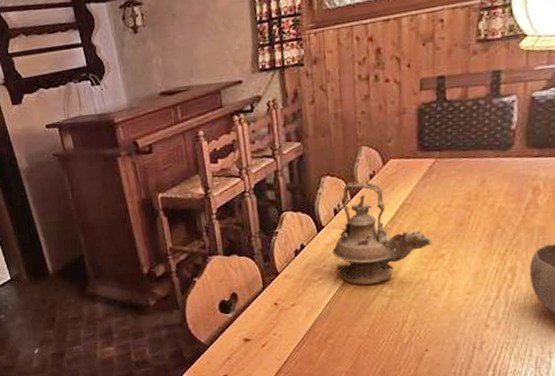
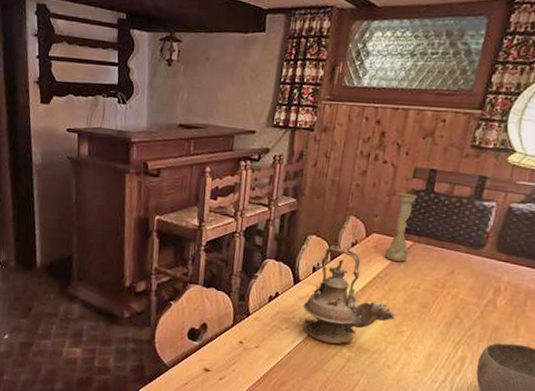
vase: none [406,107,432,184] -> present [384,193,417,262]

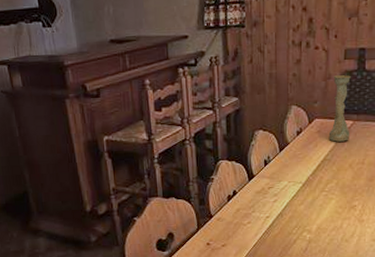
teapot: present [303,245,396,344] -> none [260,137,347,230]

